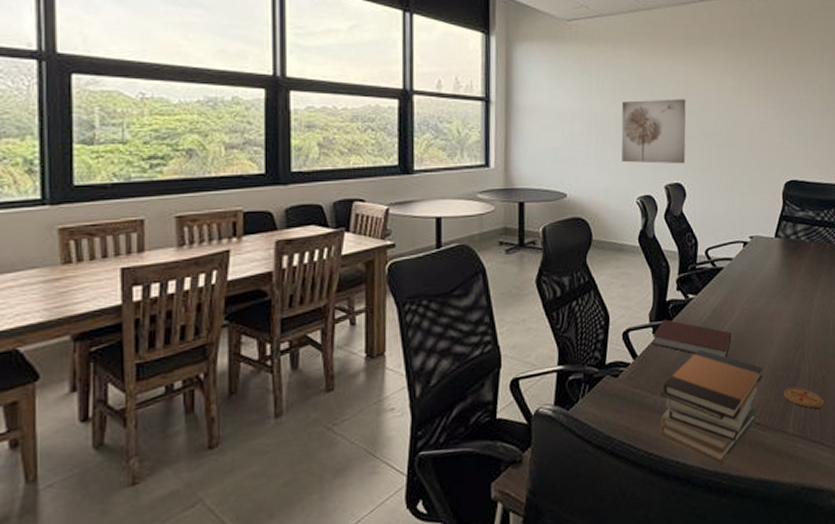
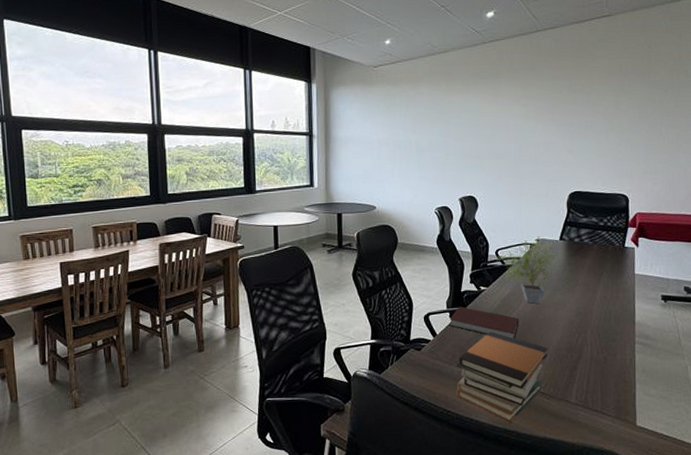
wall art: present [621,99,686,164] -> none [421,125,478,181]
potted plant: none [706,233,775,314] -> present [496,236,559,304]
coaster: present [783,387,825,409] -> none [566,365,606,384]

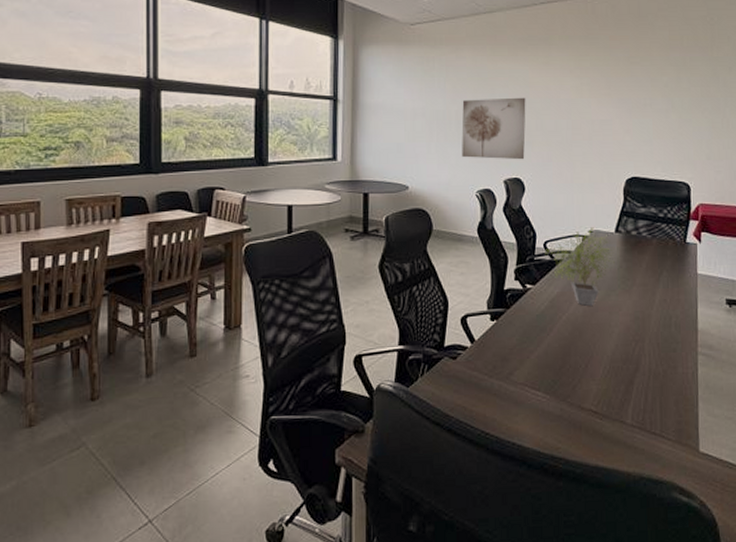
wall art: none [421,125,478,181] -> present [461,97,526,160]
notebook: present [450,306,519,338] -> none [490,307,569,346]
book stack: present [455,331,548,423] -> none [496,338,602,448]

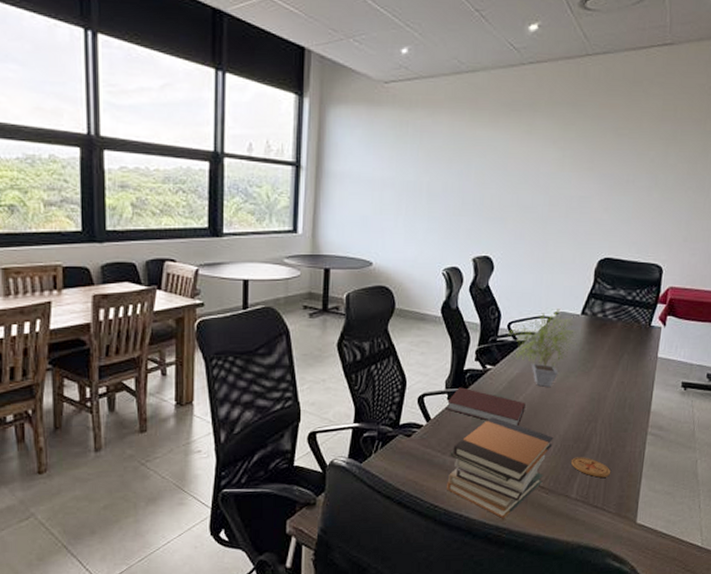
wall art: present [461,97,526,160] -> none [431,169,503,237]
notebook: none [490,307,569,346] -> present [447,387,526,426]
book stack: none [496,338,602,448] -> present [447,417,554,519]
coaster: none [622,379,666,401] -> present [570,457,611,478]

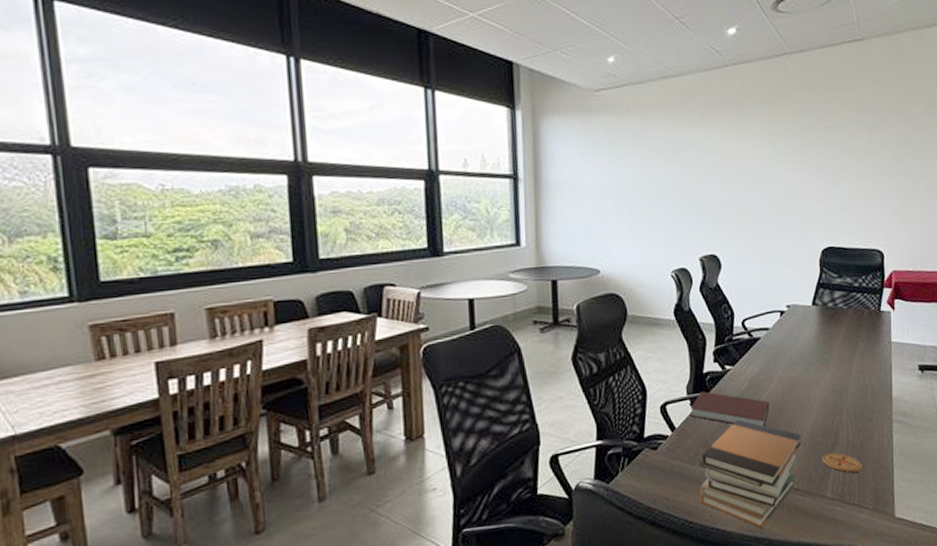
potted plant: present [508,309,577,387] -> none [742,301,812,383]

